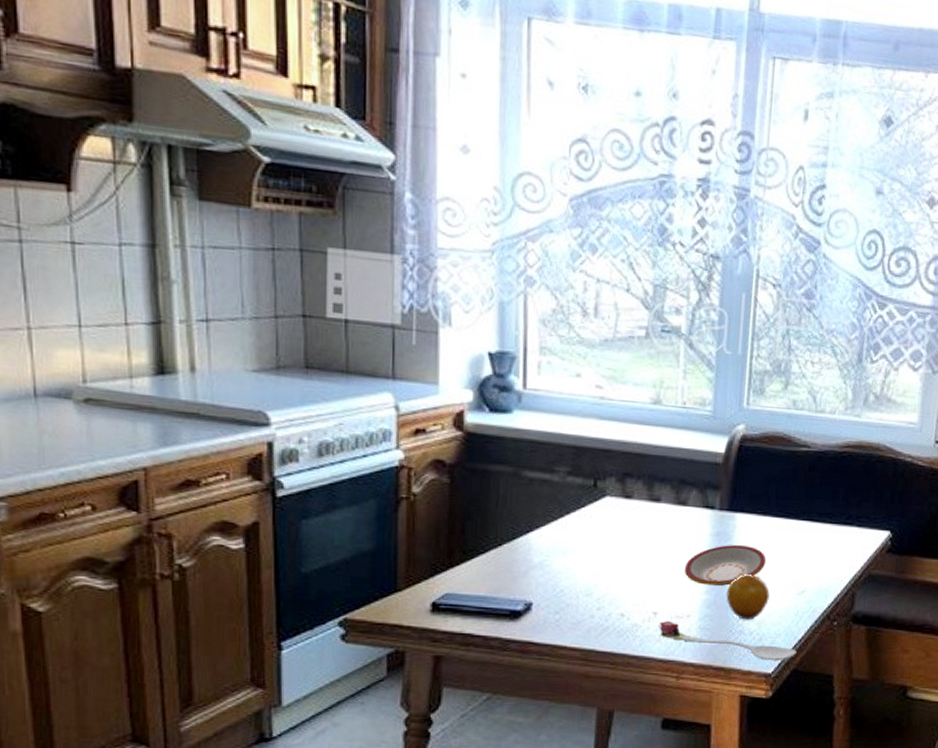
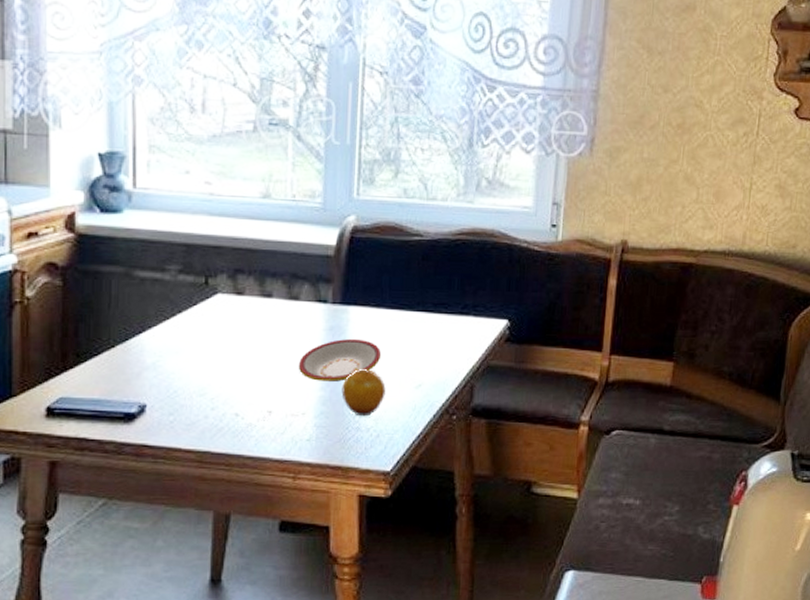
spoon: present [658,621,796,661] -> none [274,420,415,458]

